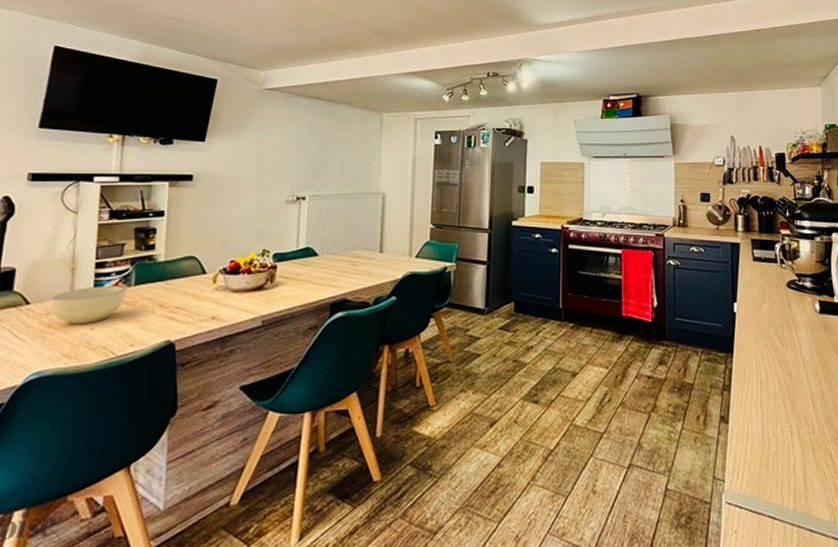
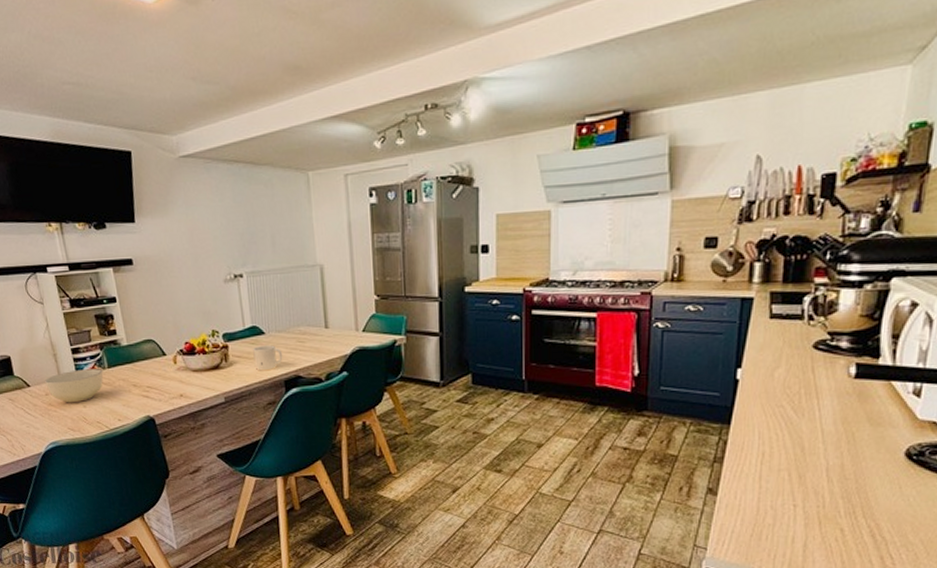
mug: none [301,267,333,293] -> present [252,345,283,371]

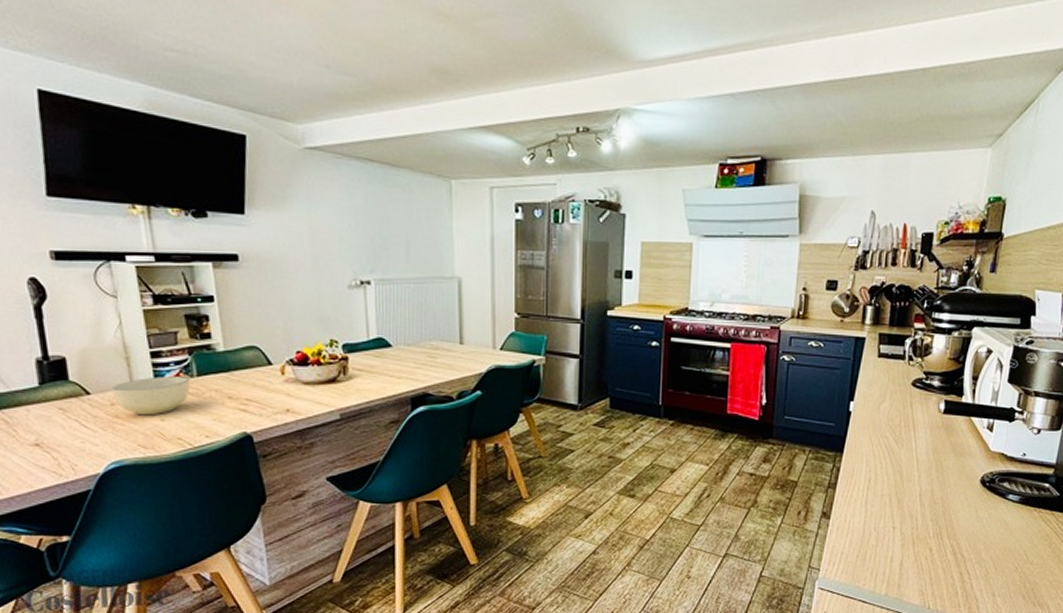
mug: present [252,345,283,371] -> none [375,359,411,387]

